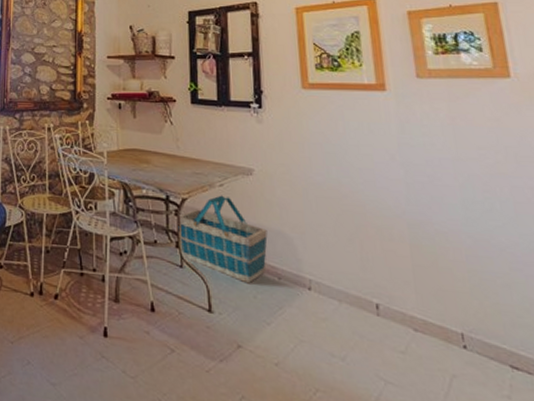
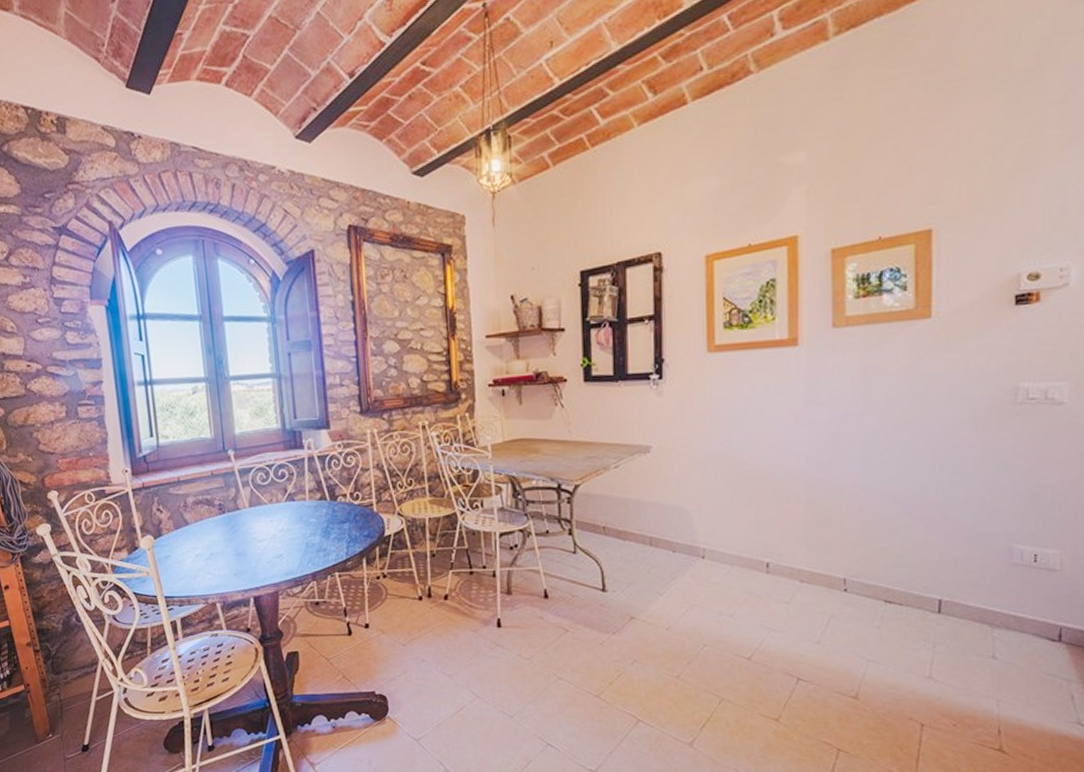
woven basket: present [178,195,268,284] -> none [571,477,663,561]

